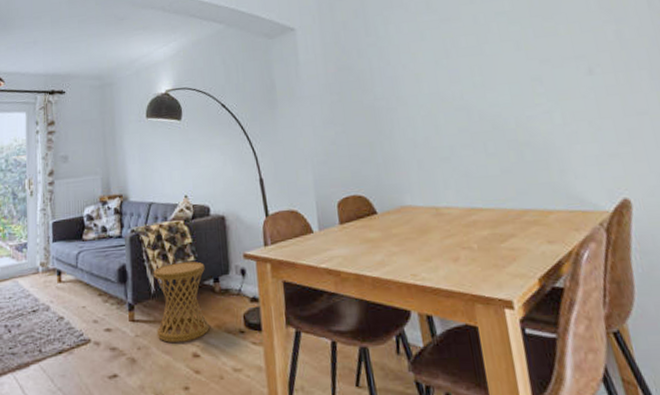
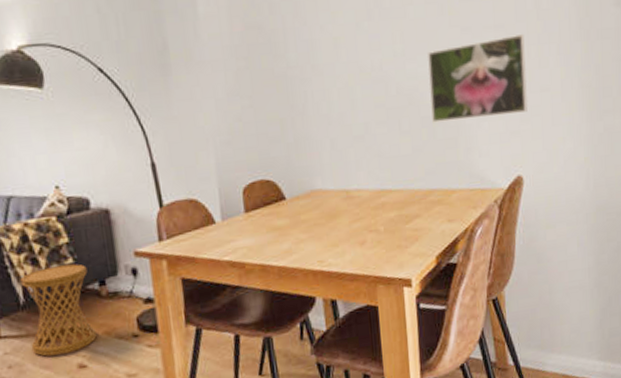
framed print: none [507,63,625,146] -> present [427,34,529,123]

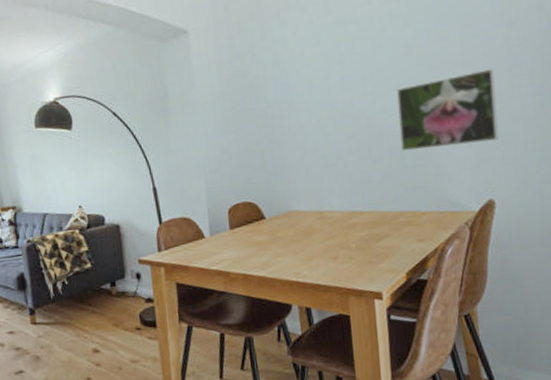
side table: present [20,264,97,357] -> none [51,268,108,341]

